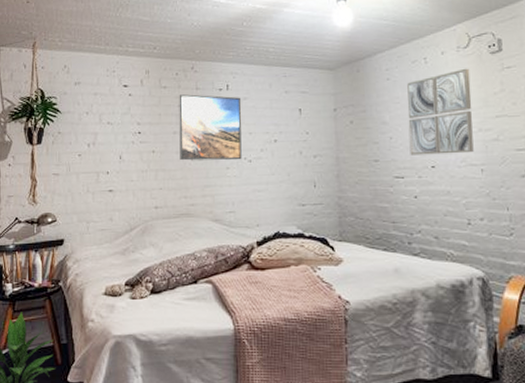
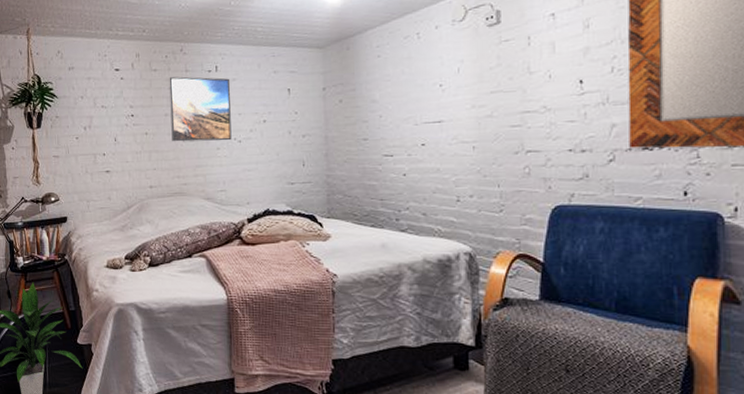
wall art: present [407,68,474,155] -> none [398,42,466,134]

